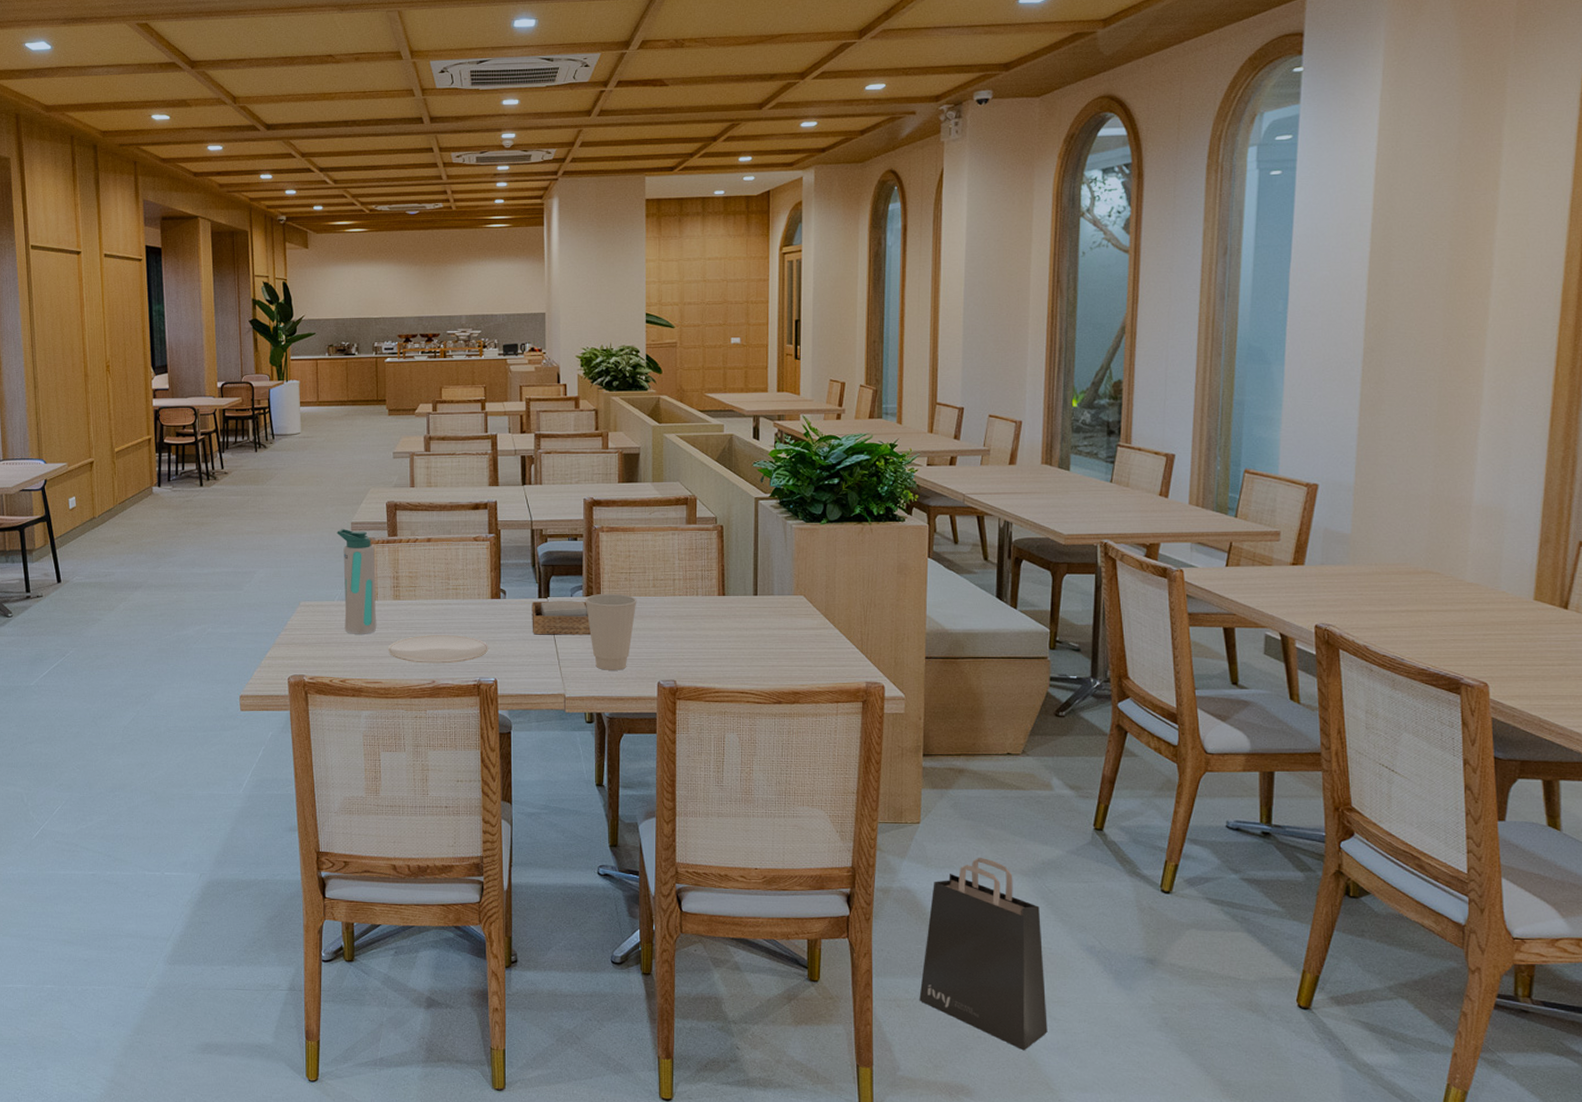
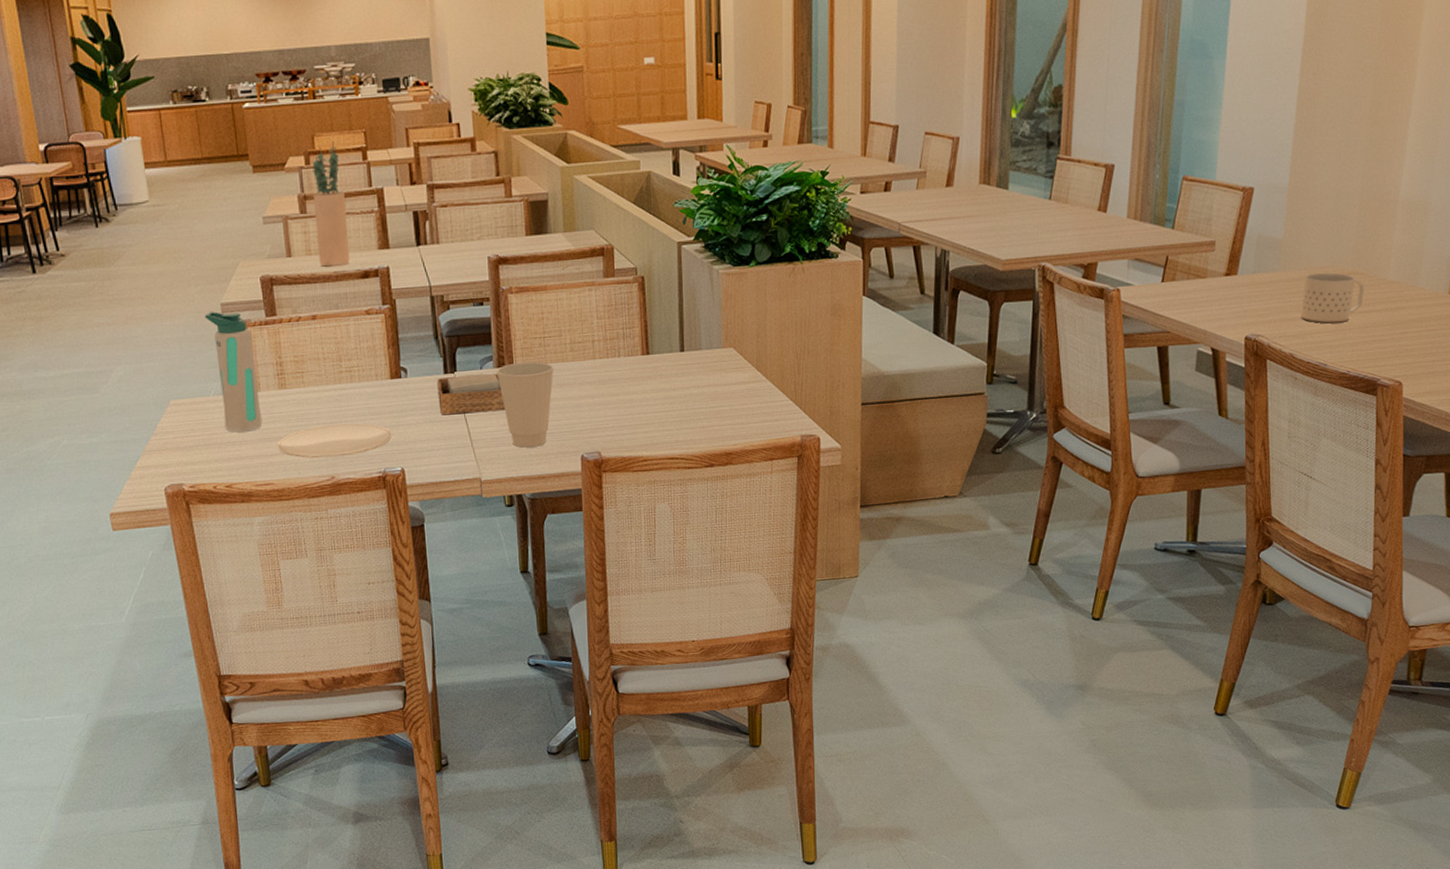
vase: none [436,393,464,497] -> present [312,141,350,267]
shopping bag: present [919,858,1048,1051] -> none [860,605,983,788]
mug: none [1374,570,1441,619] -> present [1301,272,1364,324]

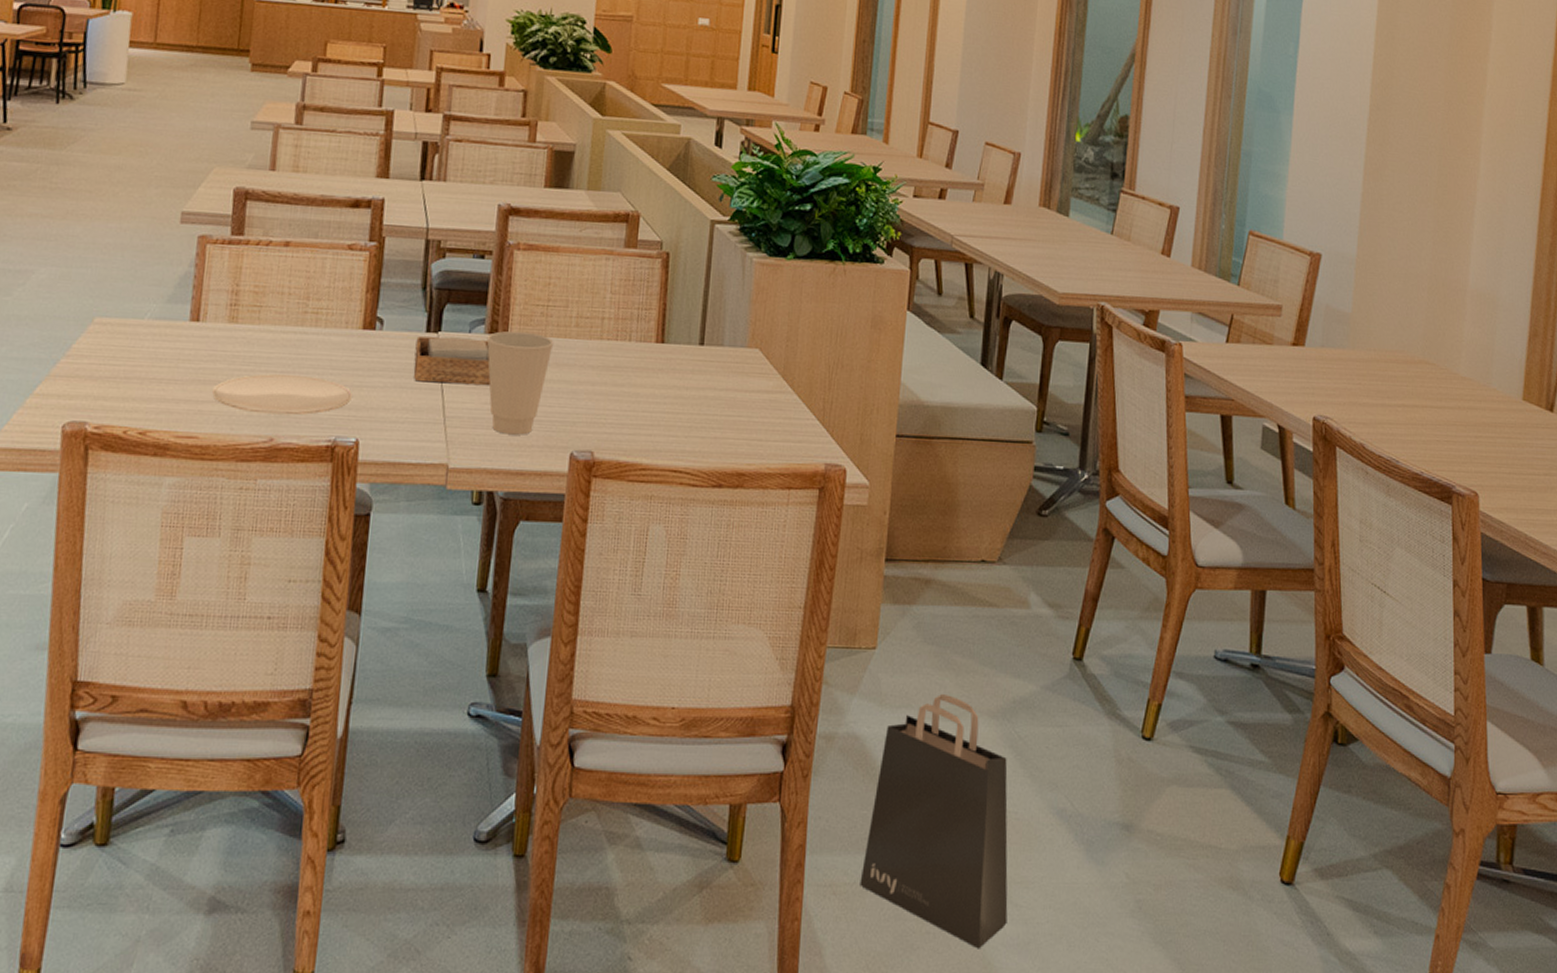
water bottle: present [204,311,263,433] -> none [153,218,210,370]
vase: present [312,141,350,267] -> none [306,51,352,190]
shopping bag: none [860,605,983,788] -> present [860,694,1008,949]
mug: present [1301,272,1364,324] -> none [1371,357,1436,416]

